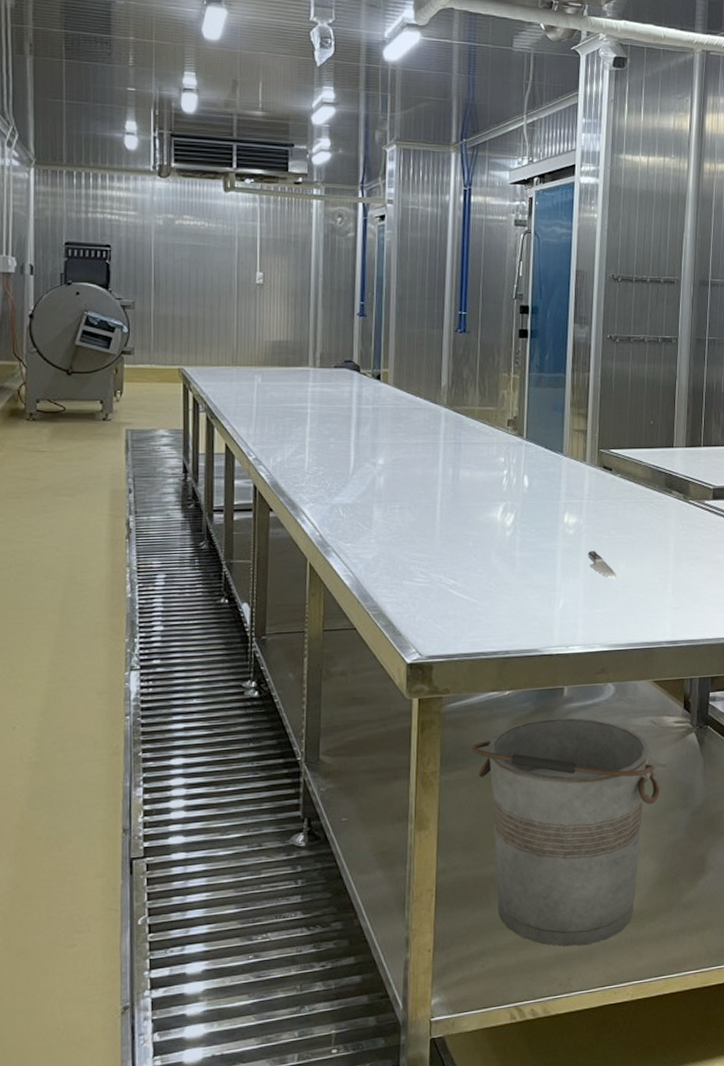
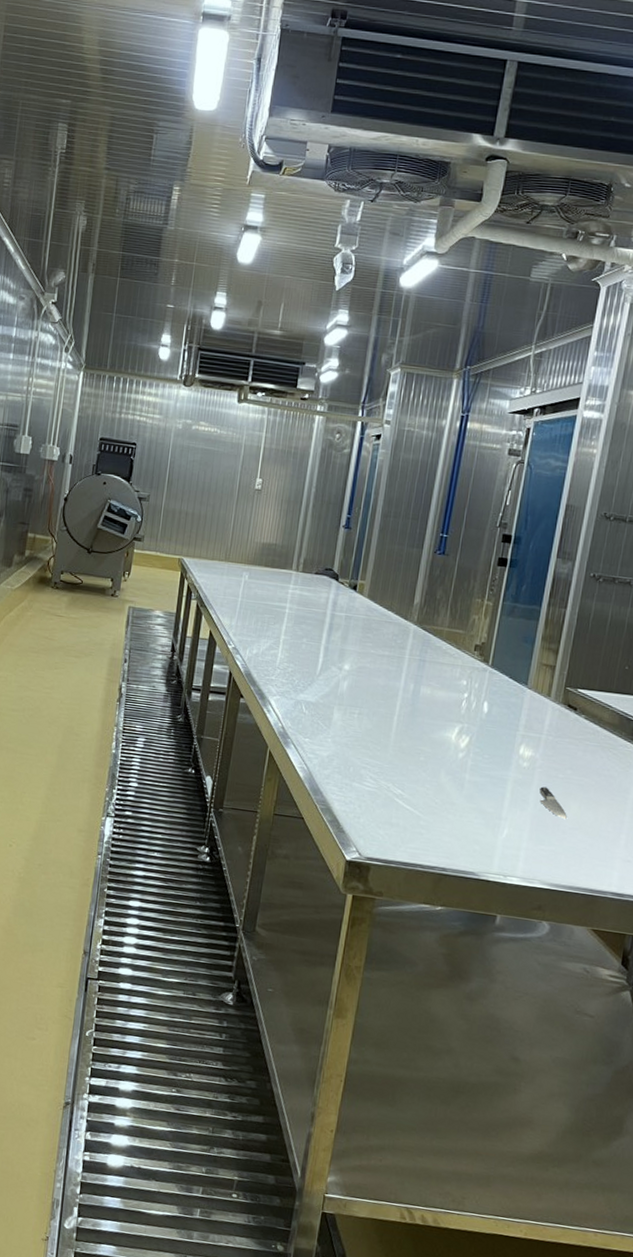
bucket: present [470,717,660,947] -> none [395,940,585,1172]

